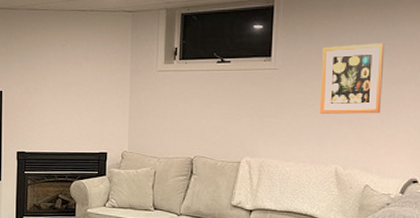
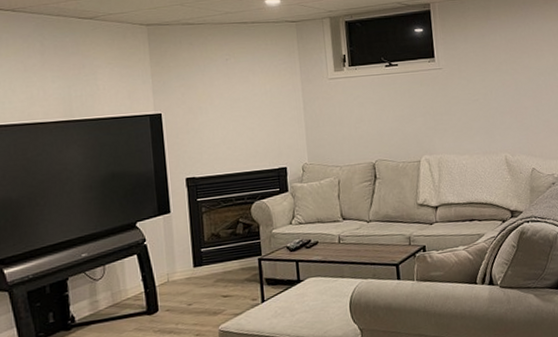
wall art: present [319,43,385,114] -> none [478,39,534,107]

